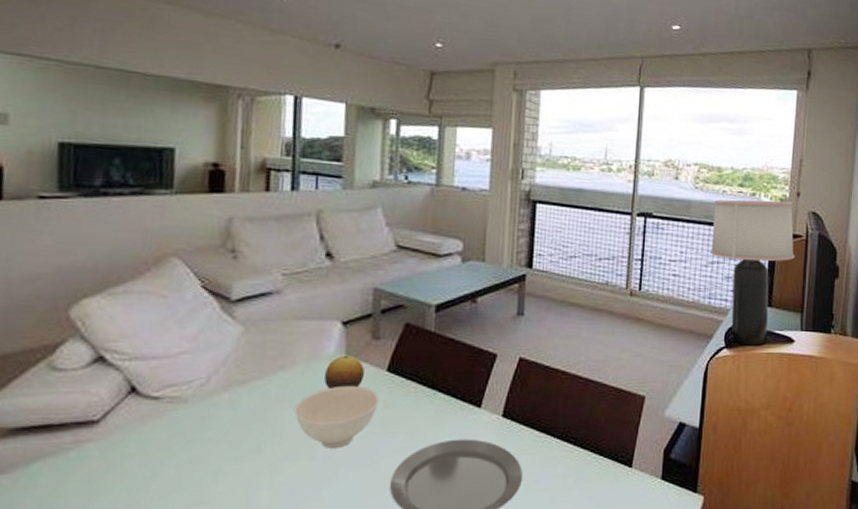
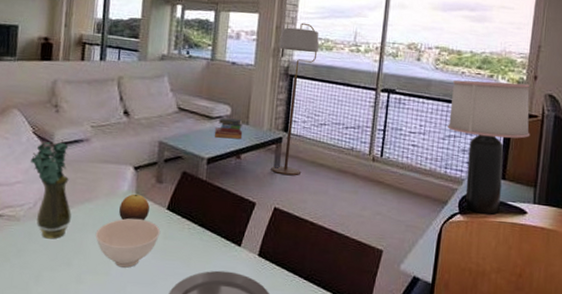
vase: none [200,293,260,422] -> present [31,139,72,239]
books: none [443,255,478,281] -> present [214,118,243,140]
floor lamp: none [513,138,565,319] -> present [271,22,319,176]

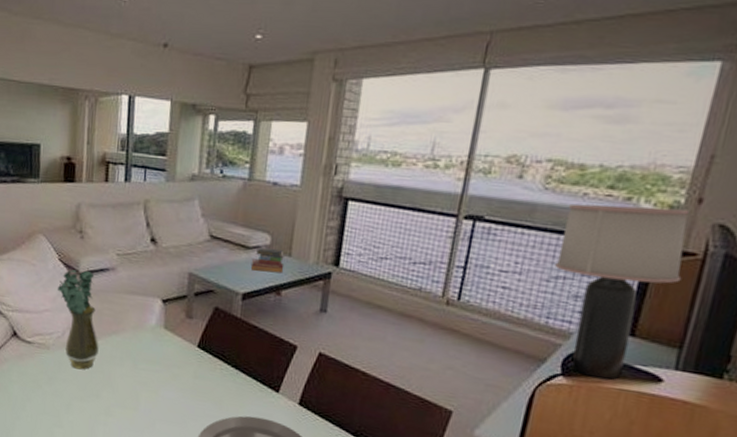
bowl: present [95,218,161,268] -> none [123,353,191,405]
fruit: present [119,193,150,221] -> none [147,328,179,358]
floor lamp: present [271,22,319,176] -> none [316,131,384,318]

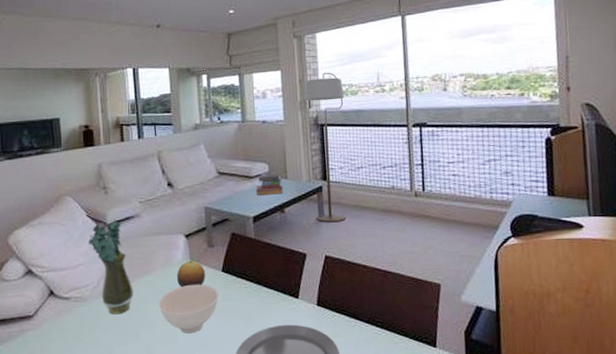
bowl: none [123,353,191,405] -> present [158,284,219,333]
fruit: none [147,328,179,358] -> present [177,260,205,288]
floor lamp: none [316,131,384,318] -> present [305,72,346,223]
table lamp: present [555,203,690,381] -> none [483,96,573,235]

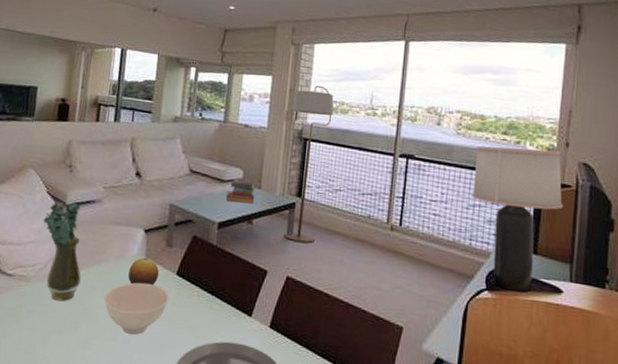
table lamp: none [483,96,573,235] -> present [471,146,564,294]

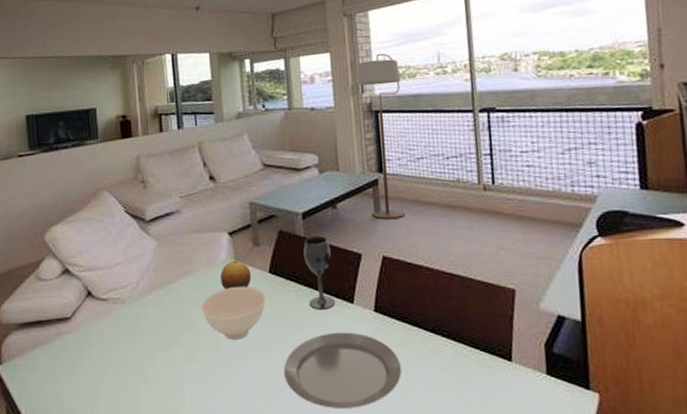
vase: present [43,199,81,302] -> none [127,215,175,318]
wine glass: none [210,246,240,319] -> present [303,235,336,310]
books: present [226,181,255,204] -> none [304,167,335,191]
table lamp: present [471,146,564,294] -> none [560,75,670,234]

